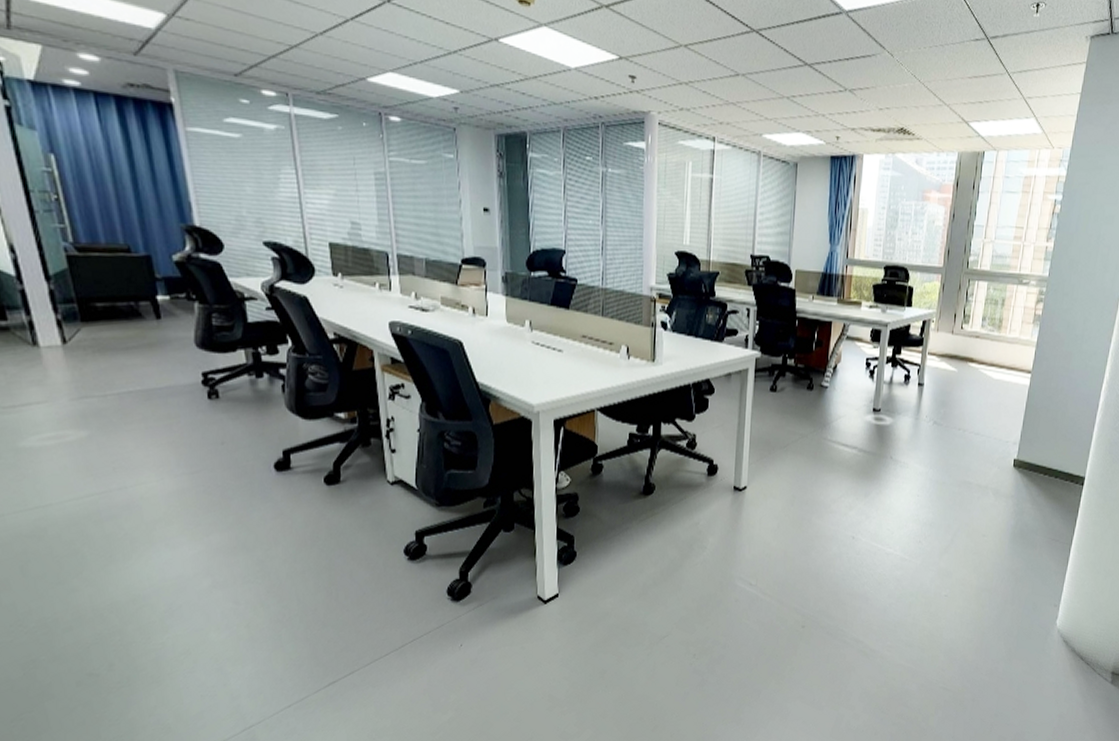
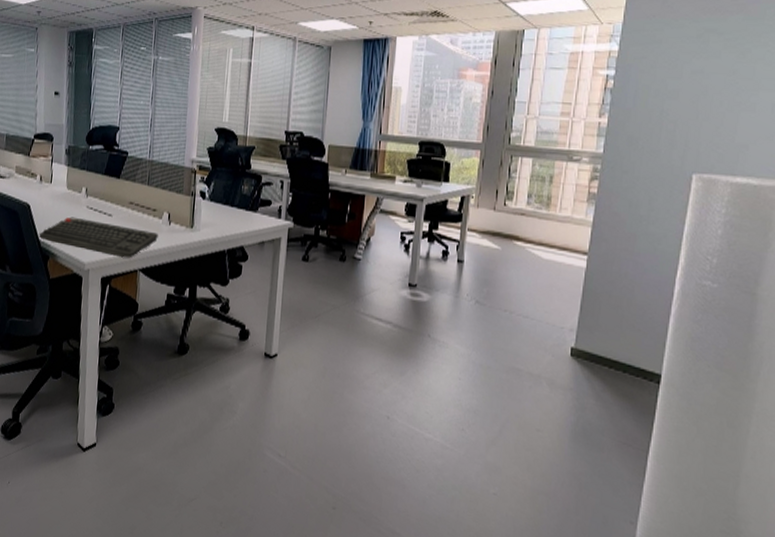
computer keyboard: none [477,354,616,397] -> present [39,217,158,258]

